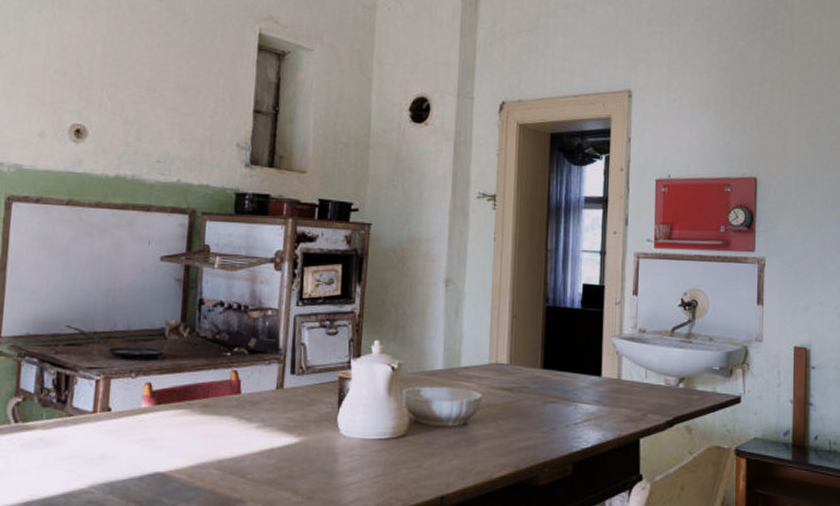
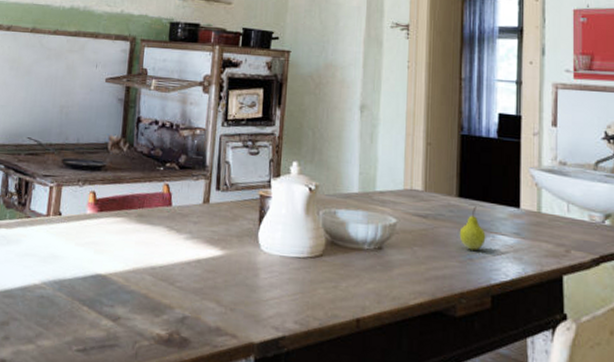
fruit: none [543,377,569,420] -> present [459,206,486,250]

